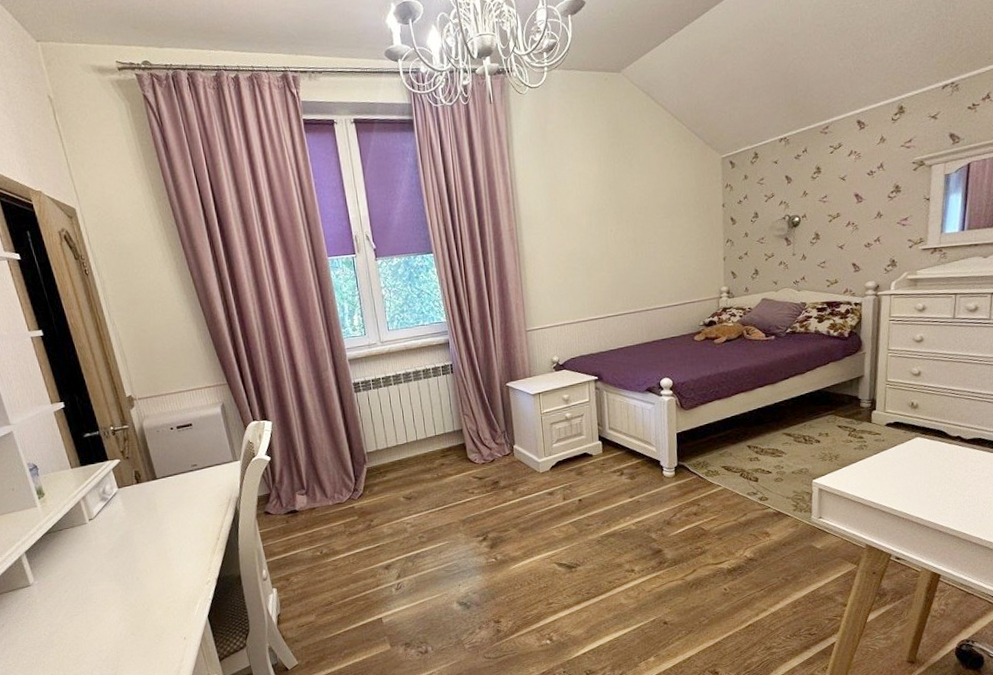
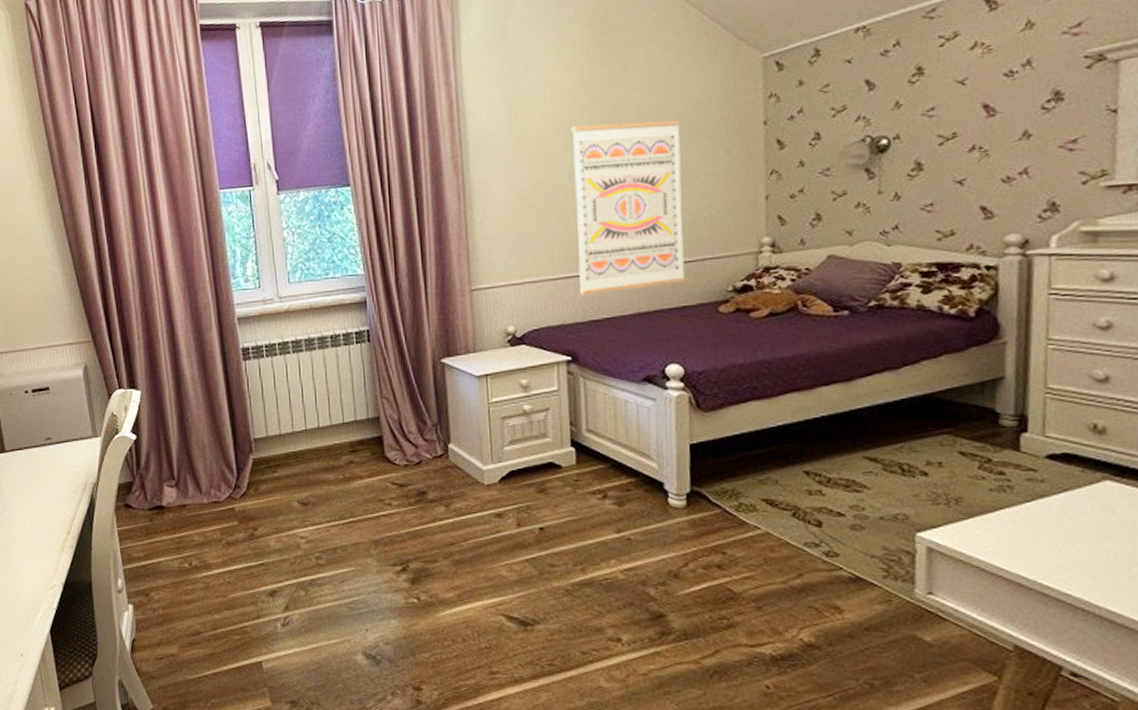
wall art: none [594,202,673,332] -> present [571,119,686,296]

